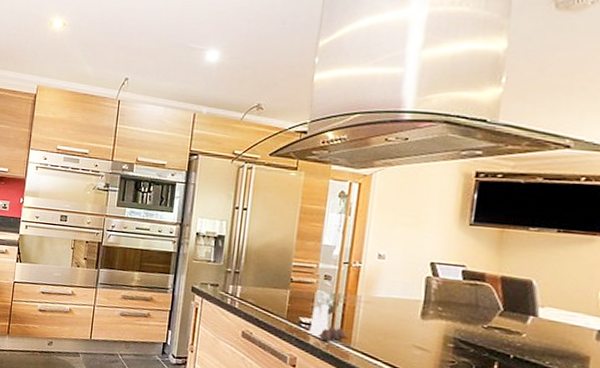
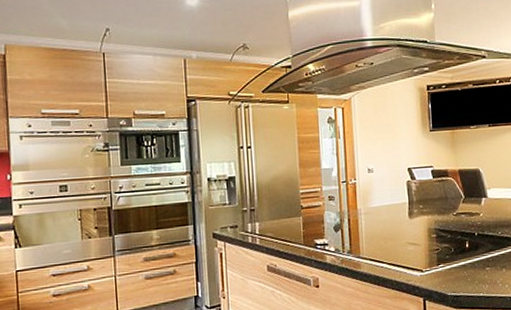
salt and pepper shaker set: present [307,303,346,341] -> none [323,222,355,256]

